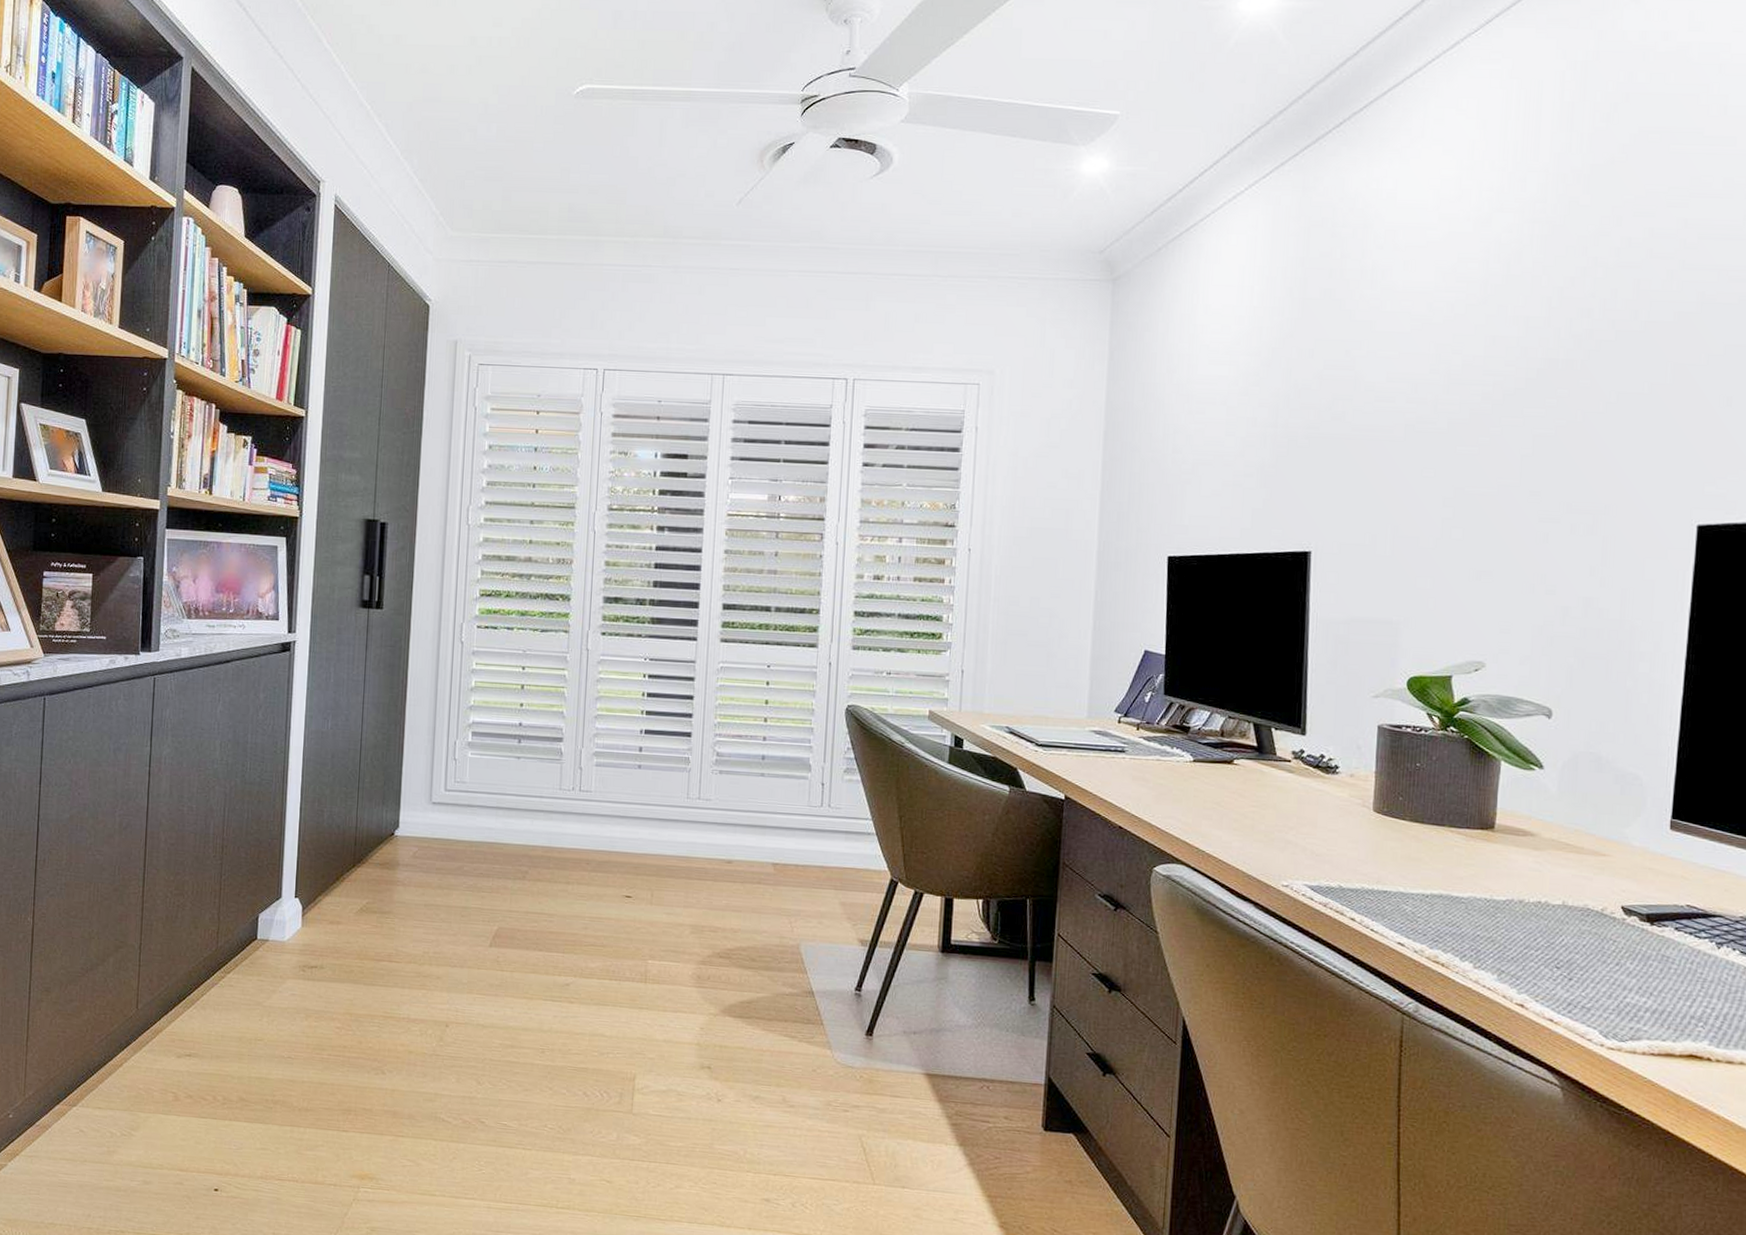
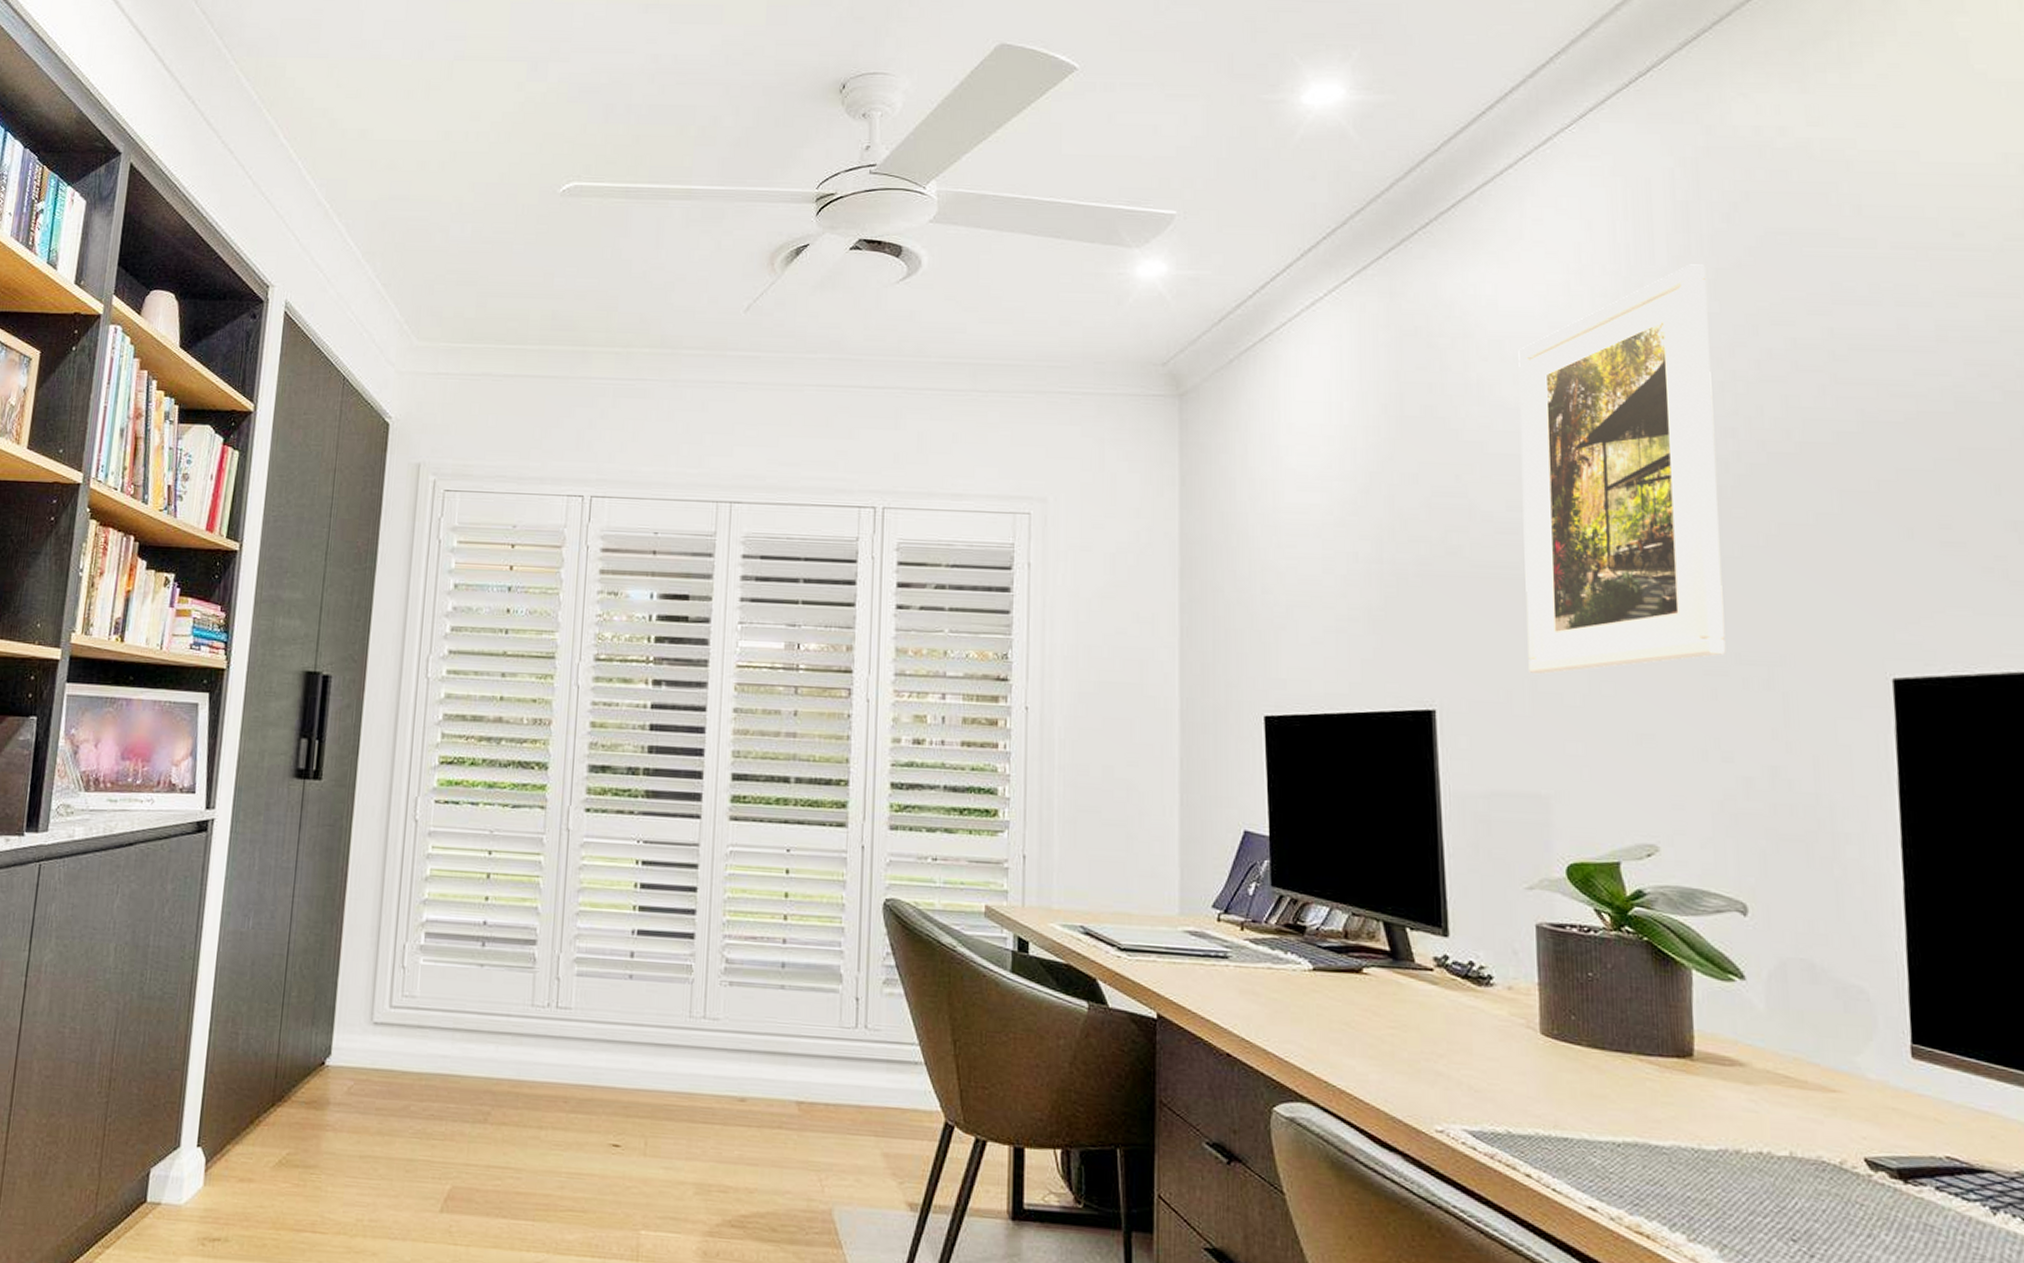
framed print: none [1392,160,1583,521] -> present [1518,264,1726,674]

